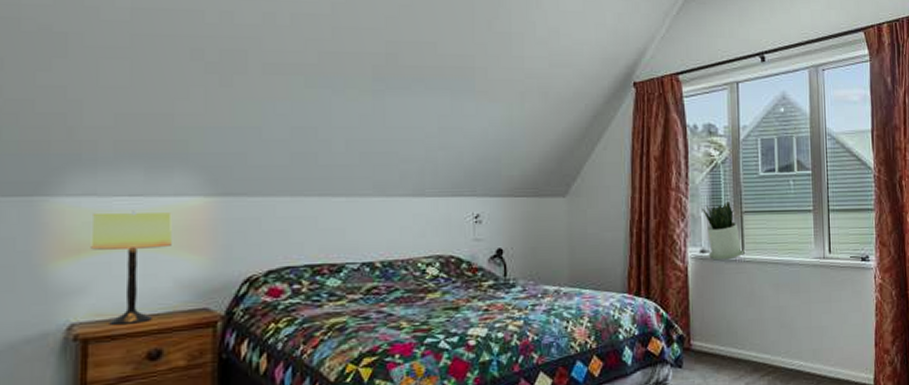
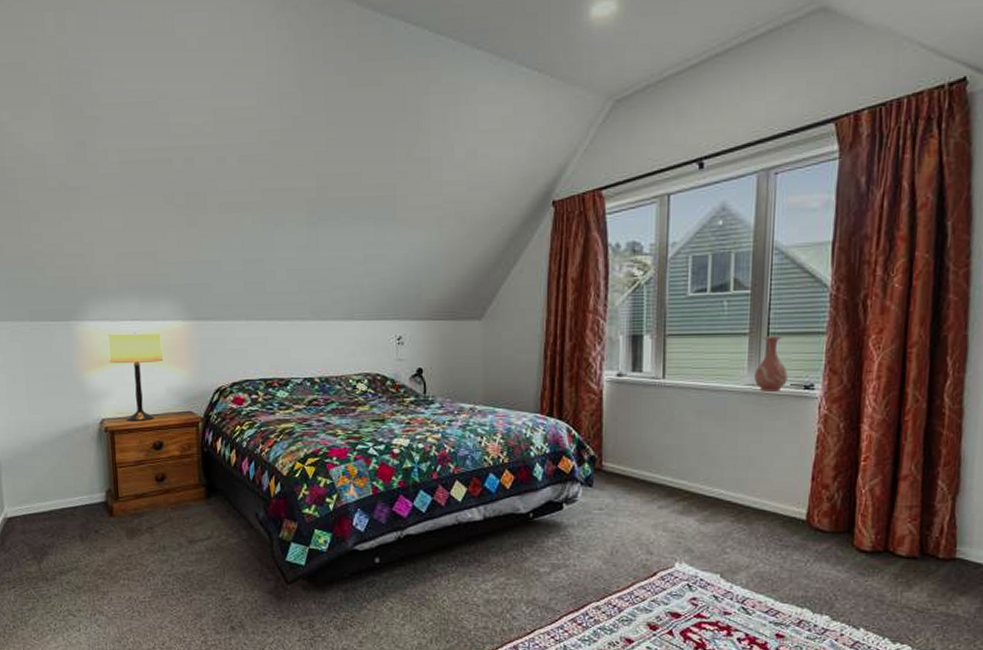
planter: present [701,200,745,261] -> none [620,323,666,384]
vase: none [820,212,847,265] -> present [754,335,788,393]

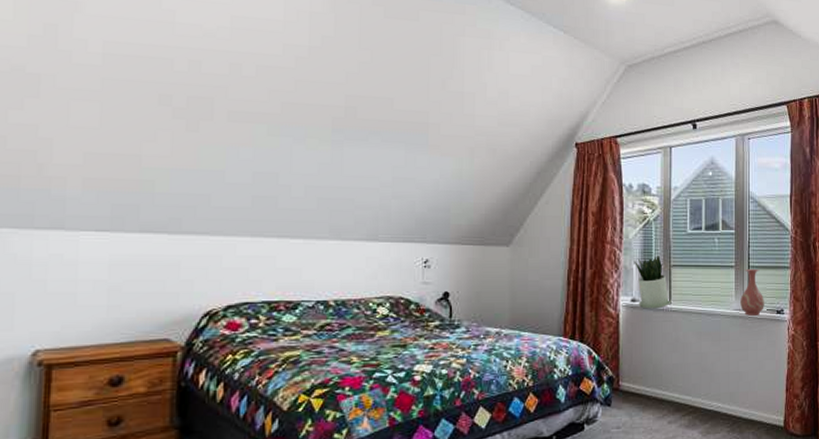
table lamp: present [108,332,163,422] -> none [57,244,137,353]
planter: none [620,323,666,384] -> present [633,255,672,309]

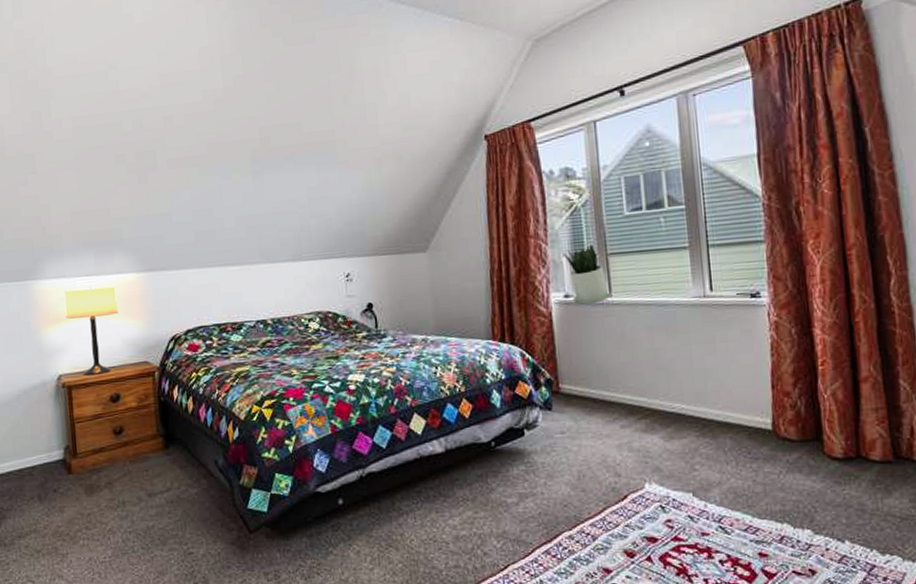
table lamp: none [57,244,137,353] -> present [65,287,118,376]
vase: present [740,268,764,317] -> none [699,246,733,304]

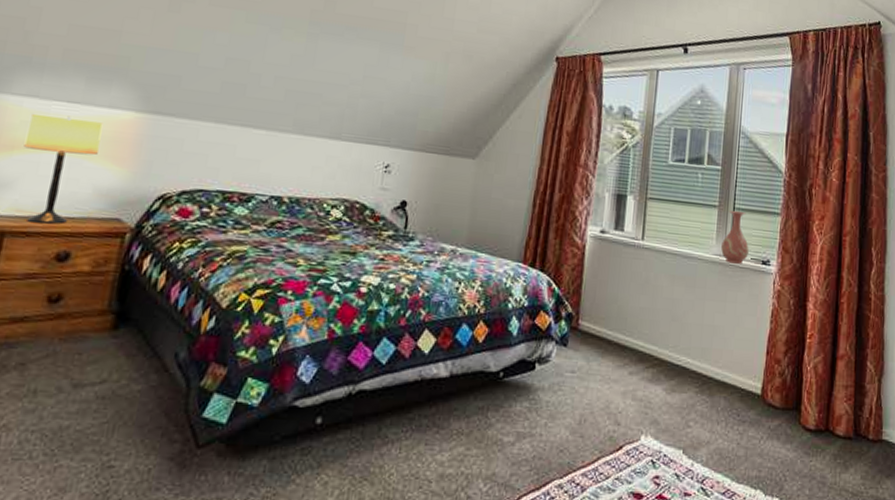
planter: present [562,243,612,305] -> none [606,184,645,244]
vase: none [699,246,733,304] -> present [721,210,749,265]

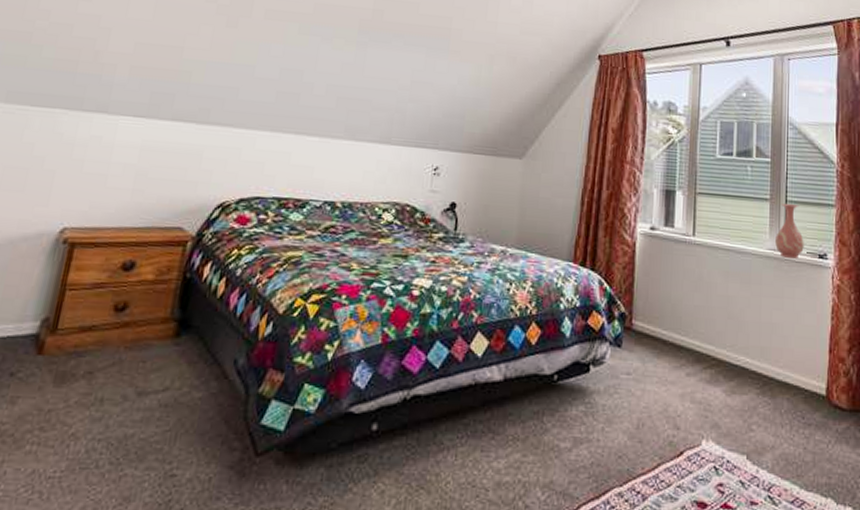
table lamp: present [23,113,103,225] -> none [93,128,167,236]

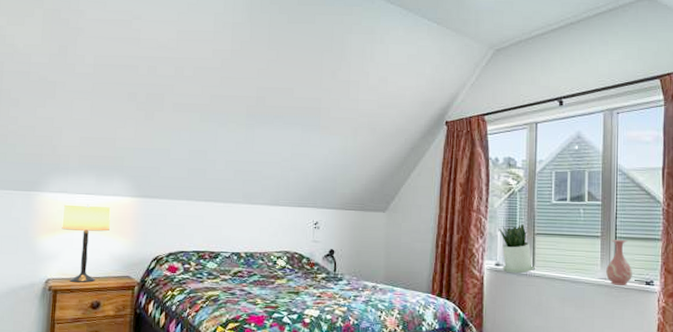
table lamp: none [93,128,167,236] -> present [62,204,111,284]
planter: none [654,179,696,241] -> present [498,223,535,274]

